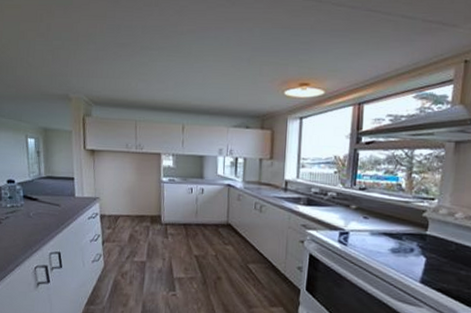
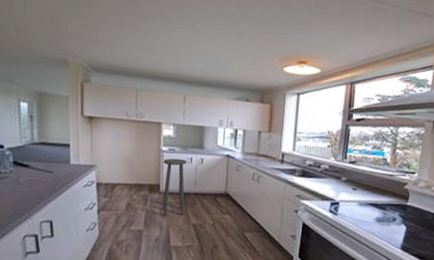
stool: none [163,189,187,248] -> present [162,158,186,217]

